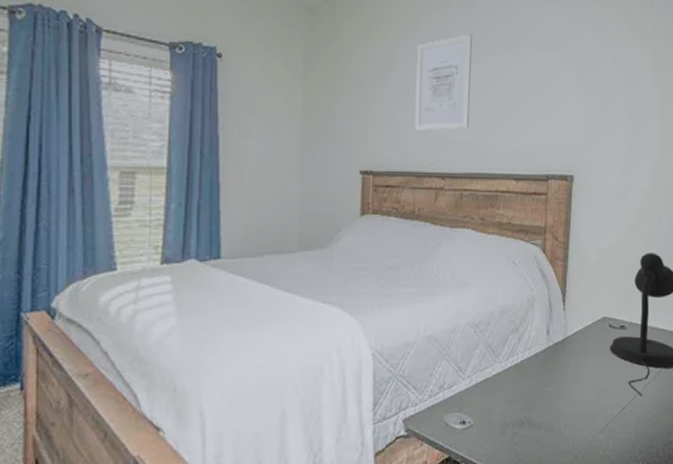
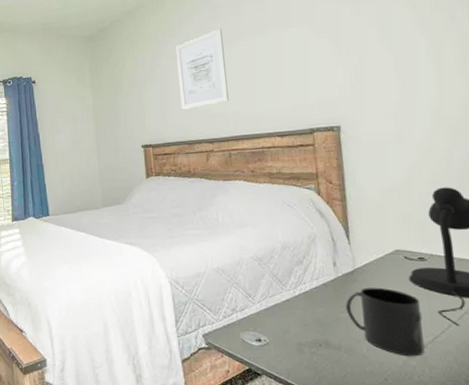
mug: none [552,357,616,431] -> present [346,287,425,357]

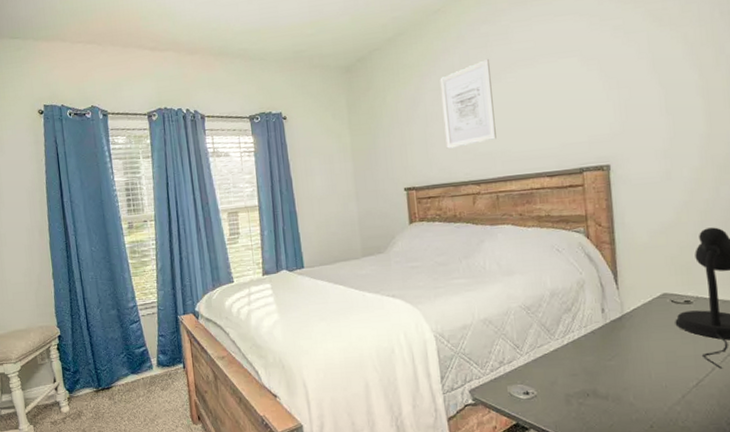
mug: present [346,287,425,357] -> none [613,332,689,402]

